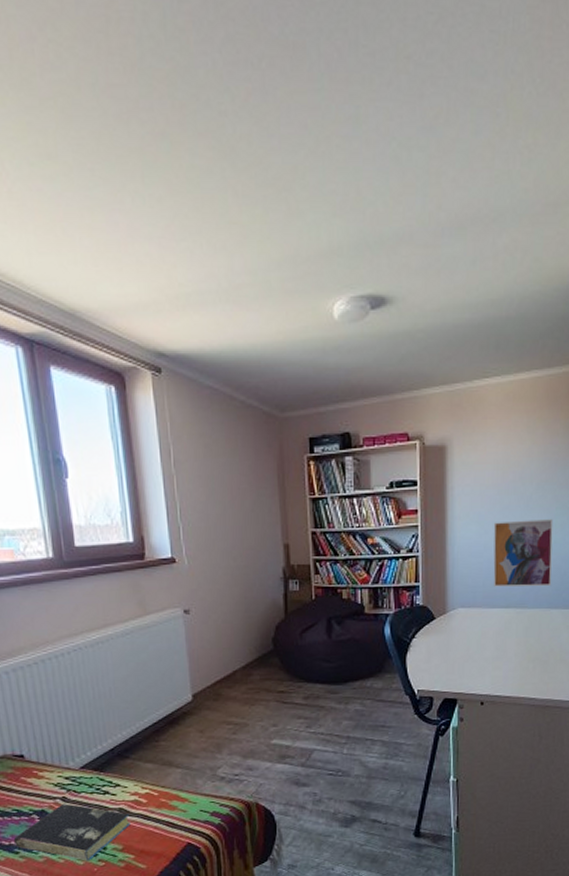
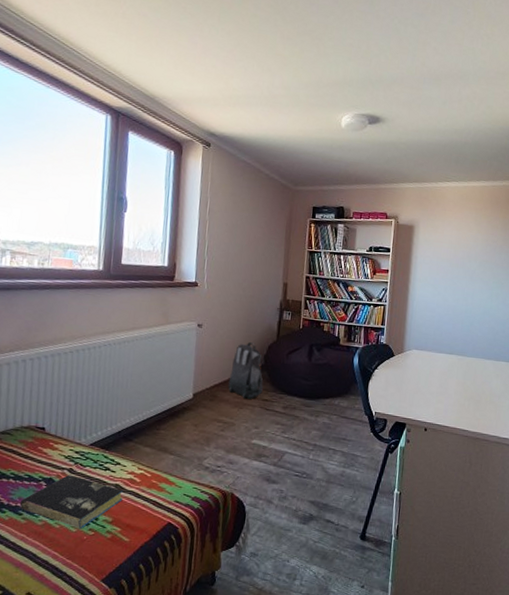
backpack: none [232,623,276,693] -> present [228,341,263,399]
wall art: present [493,519,554,587] -> none [441,287,491,342]

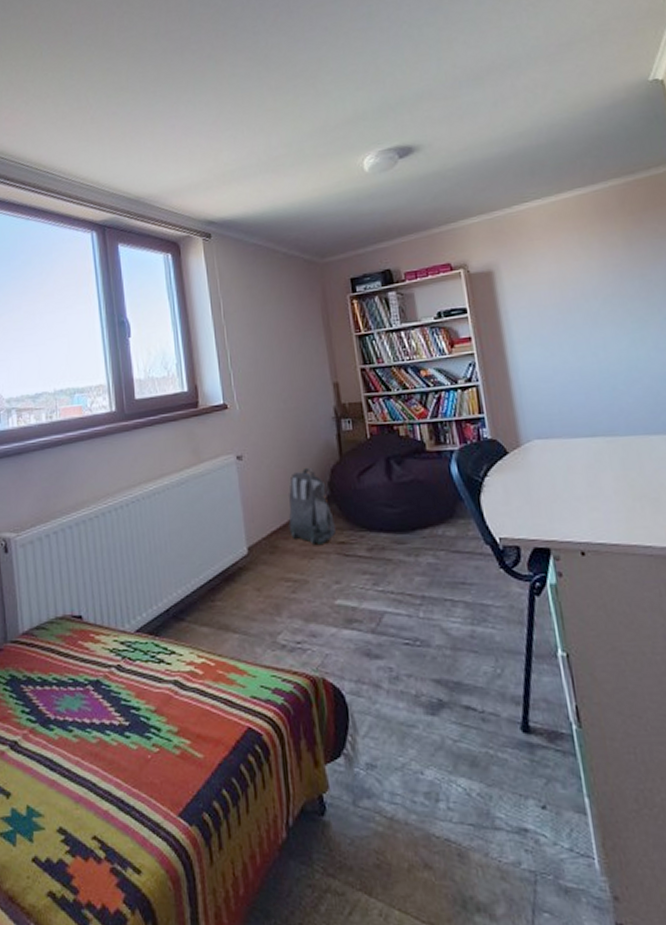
book: present [19,474,124,529] -> none [68,672,186,745]

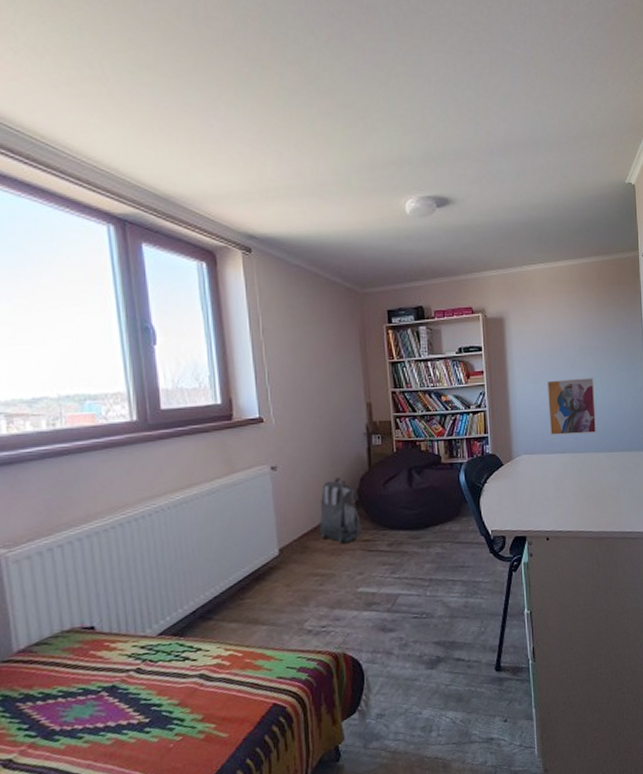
wall art: none [559,334,644,413] -> present [546,378,597,435]

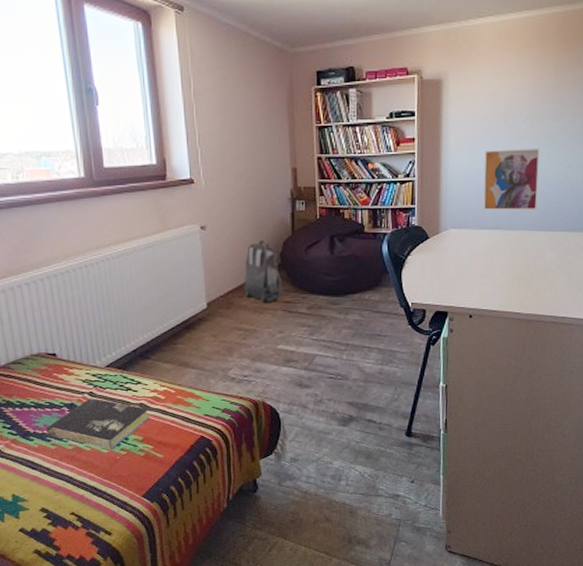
book: none [77,675,212,737] -> present [46,398,150,450]

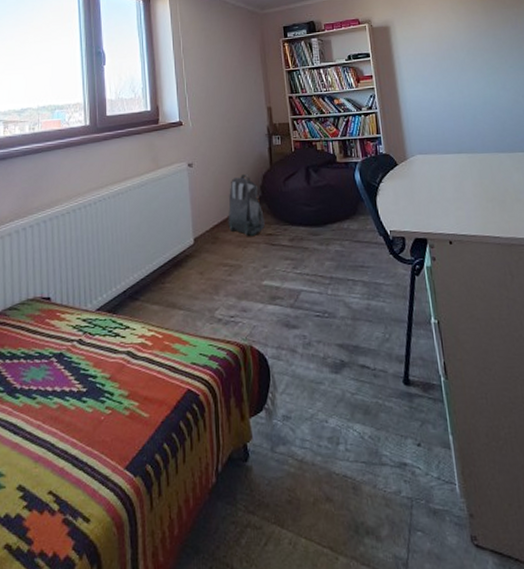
book: present [46,398,150,450] -> none [32,346,137,409]
wall art: present [483,149,540,211] -> none [436,78,495,135]

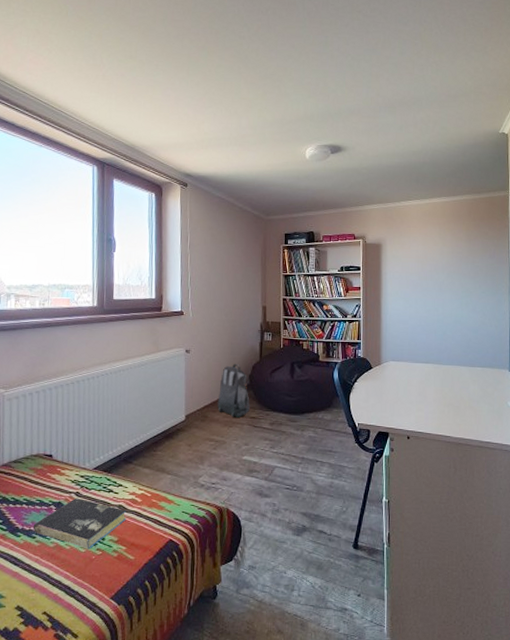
book: none [32,346,137,409] -> present [33,497,127,549]

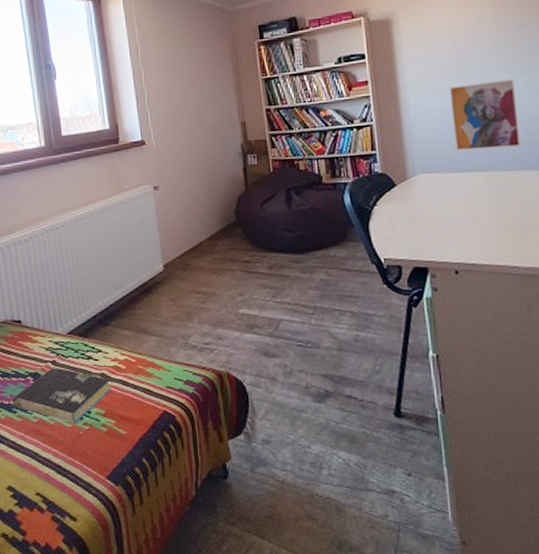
backpack: present [217,363,250,417] -> none [199,196,240,263]
wall art: none [416,299,461,349] -> present [448,79,522,151]

